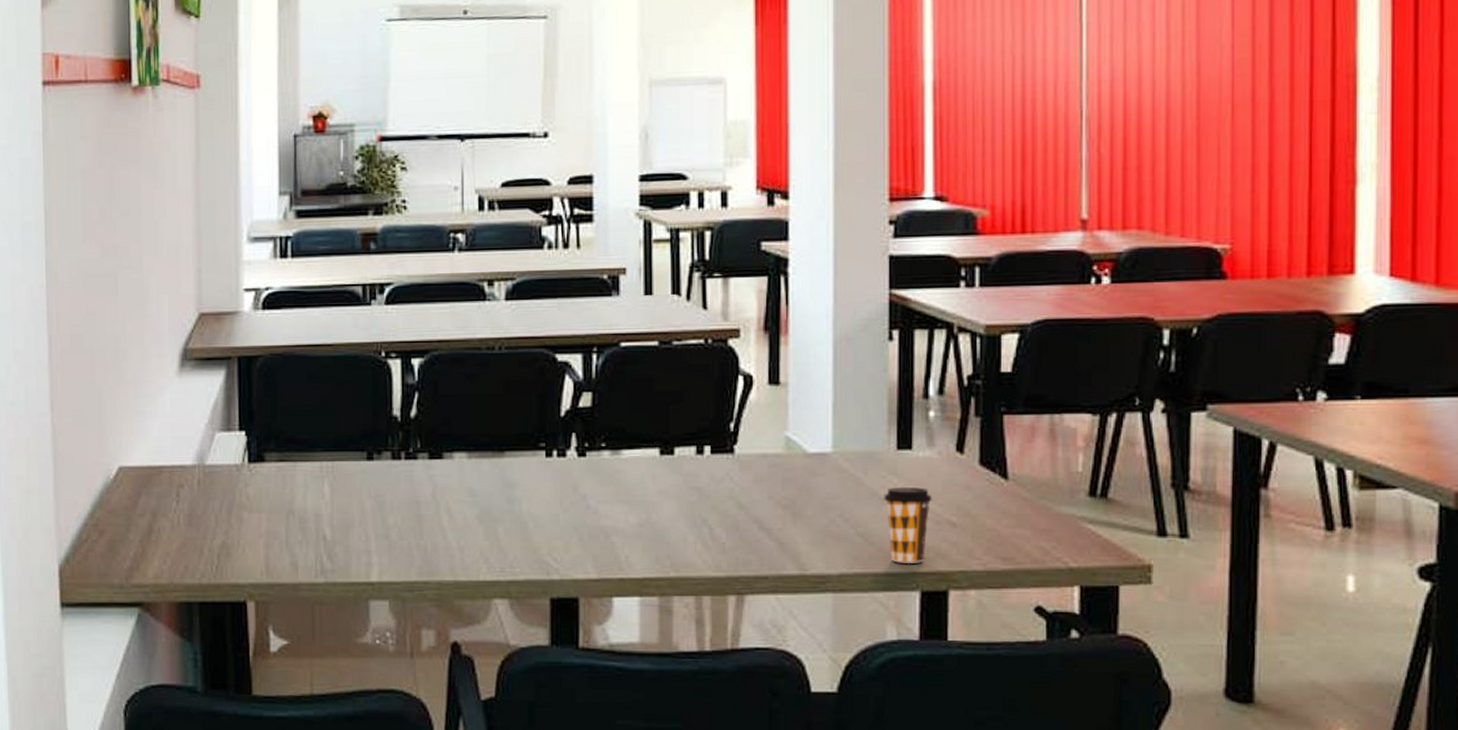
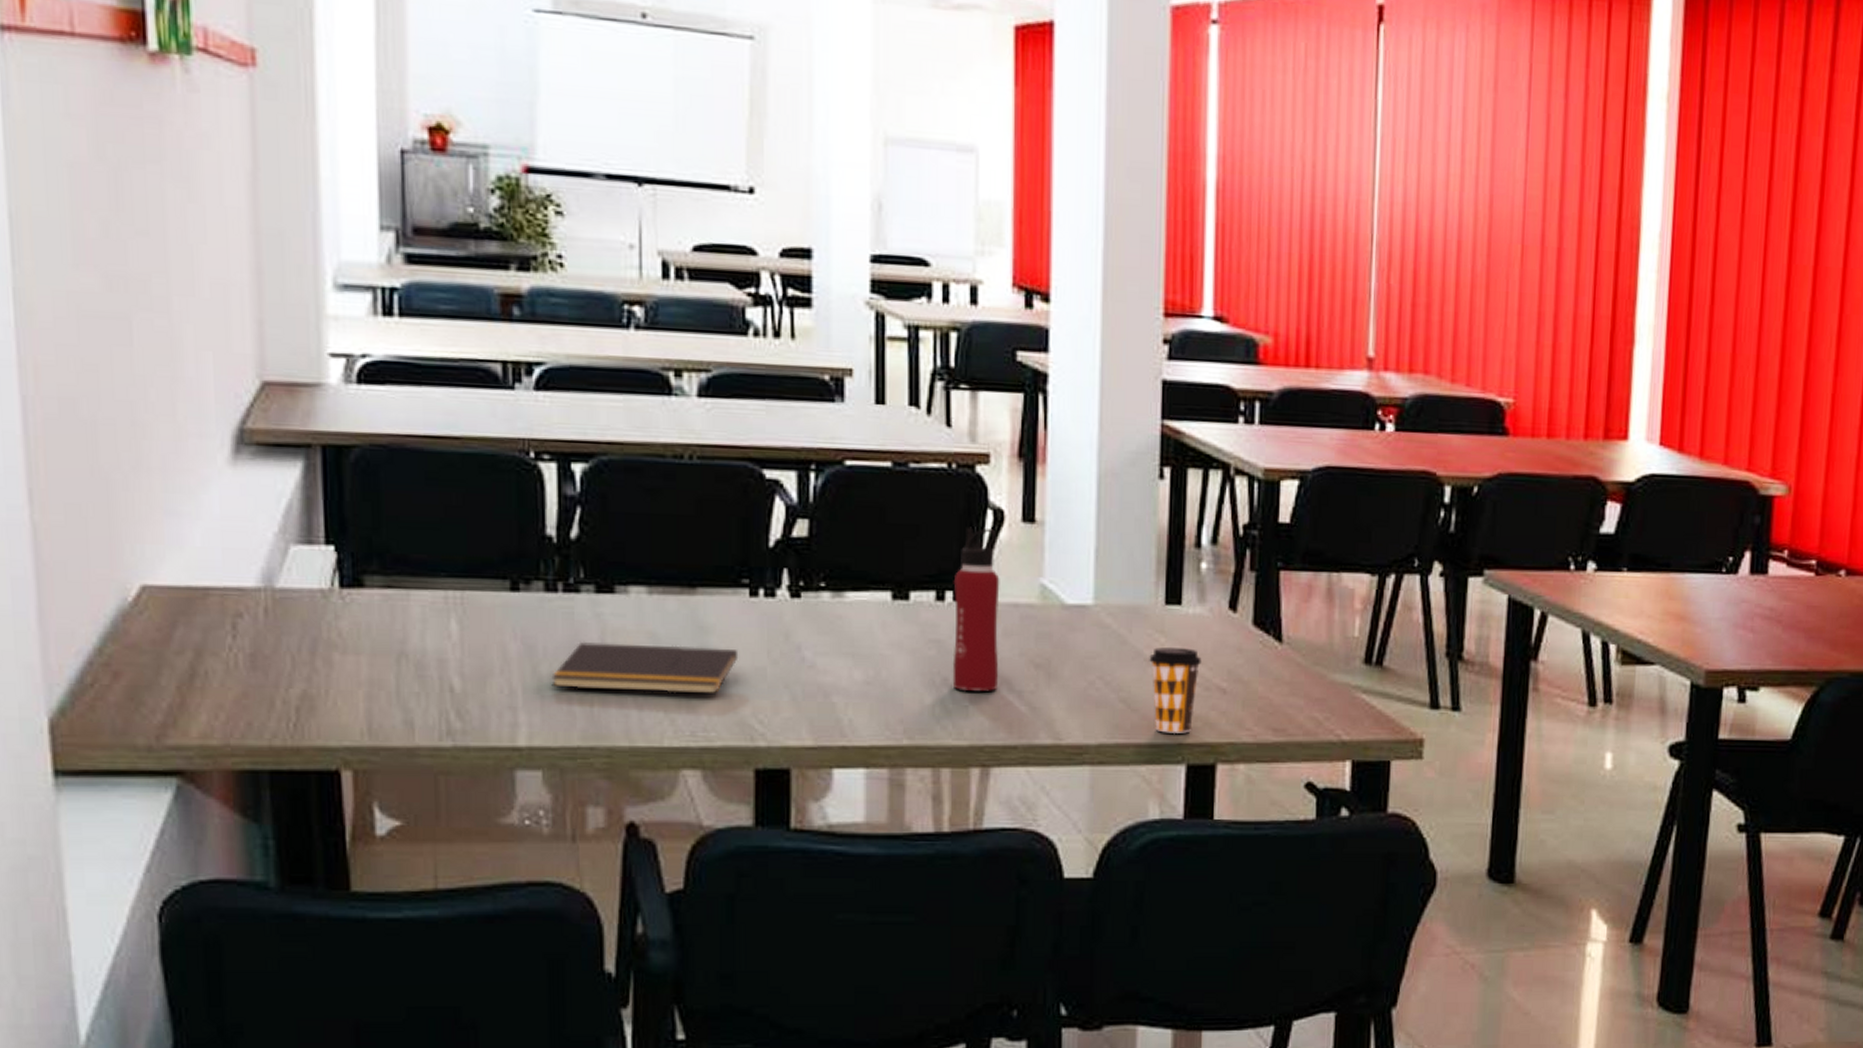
notepad: none [396,497,537,538] -> present [551,641,739,695]
water bottle: none [710,391,751,529] -> present [952,527,1000,691]

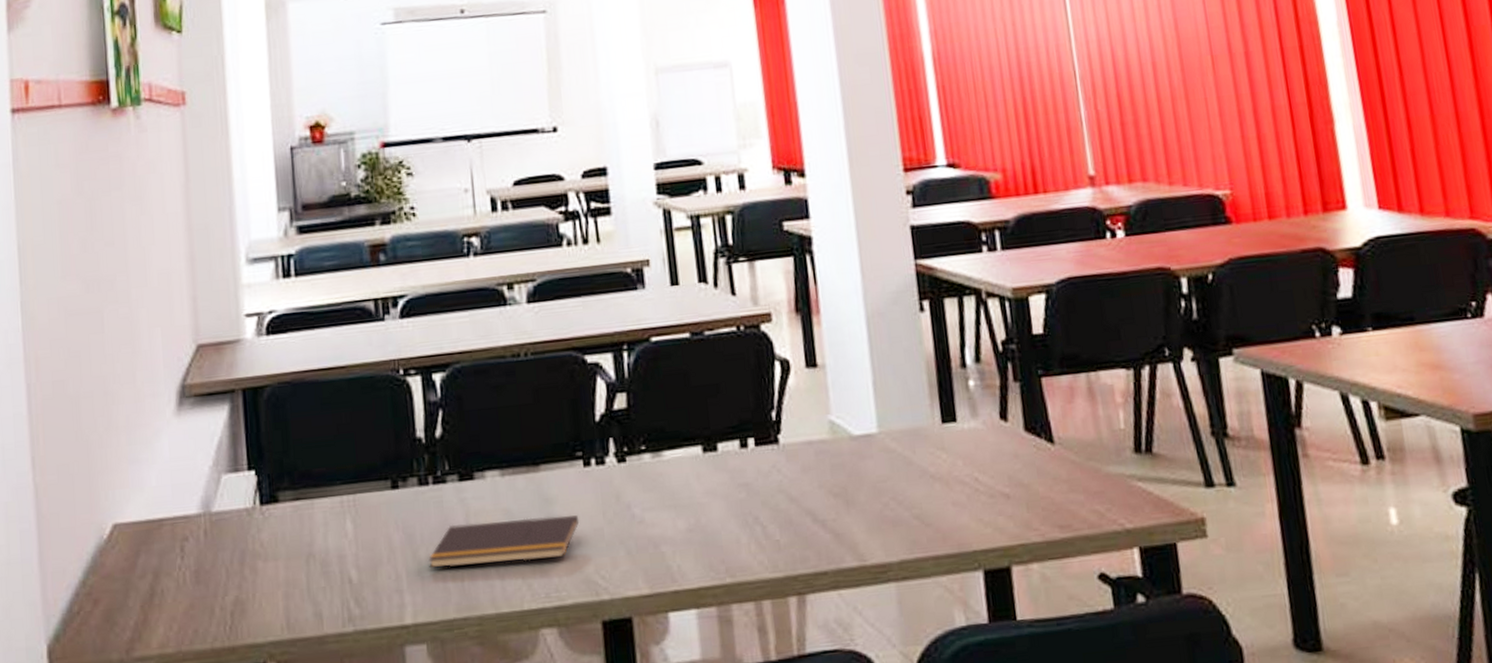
water bottle: present [952,527,1000,691] -> none [753,377,804,527]
coffee cup: present [1149,647,1202,734] -> none [934,460,983,543]

